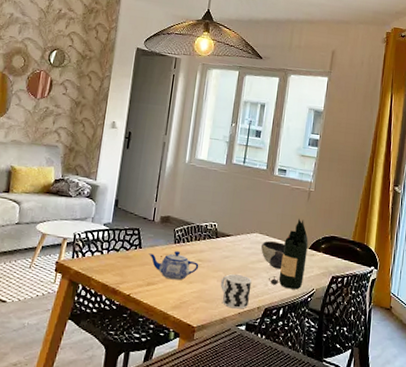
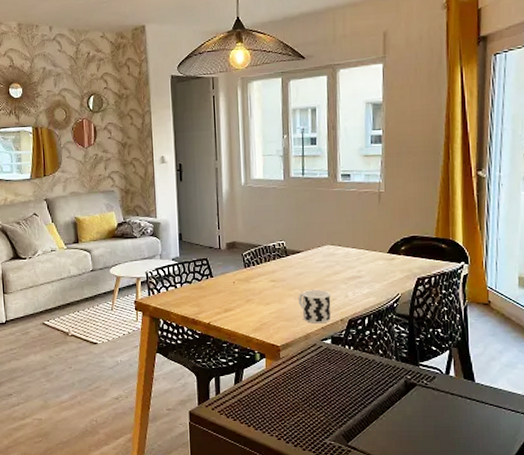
teapot: present [148,251,199,280] -> none [221,275,273,304]
bowl: present [261,240,286,270] -> none [335,250,361,279]
bottle: present [268,219,308,290] -> none [347,223,387,297]

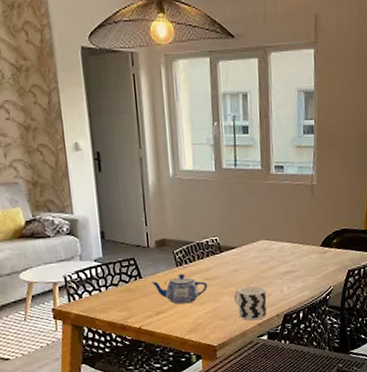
teapot: none [221,275,273,304] -> present [151,274,208,305]

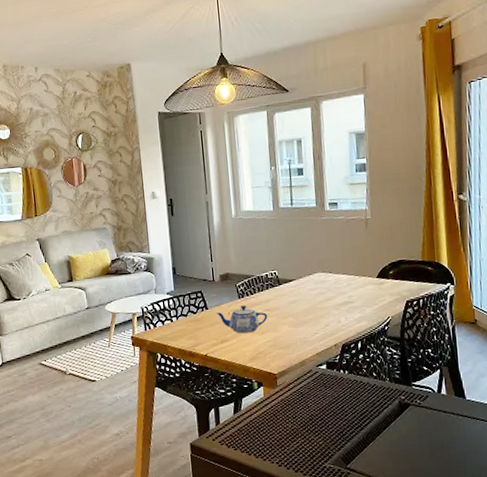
cup: present [233,285,267,321] -> none [292,316,325,350]

